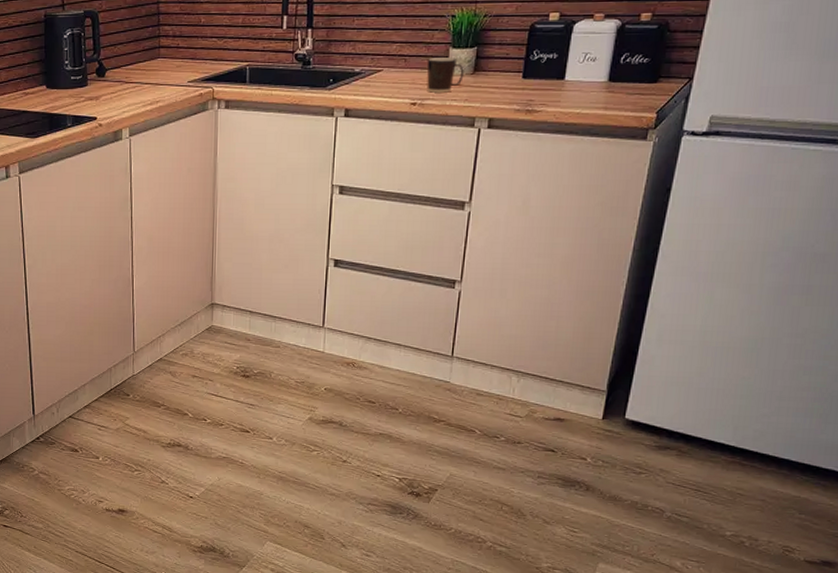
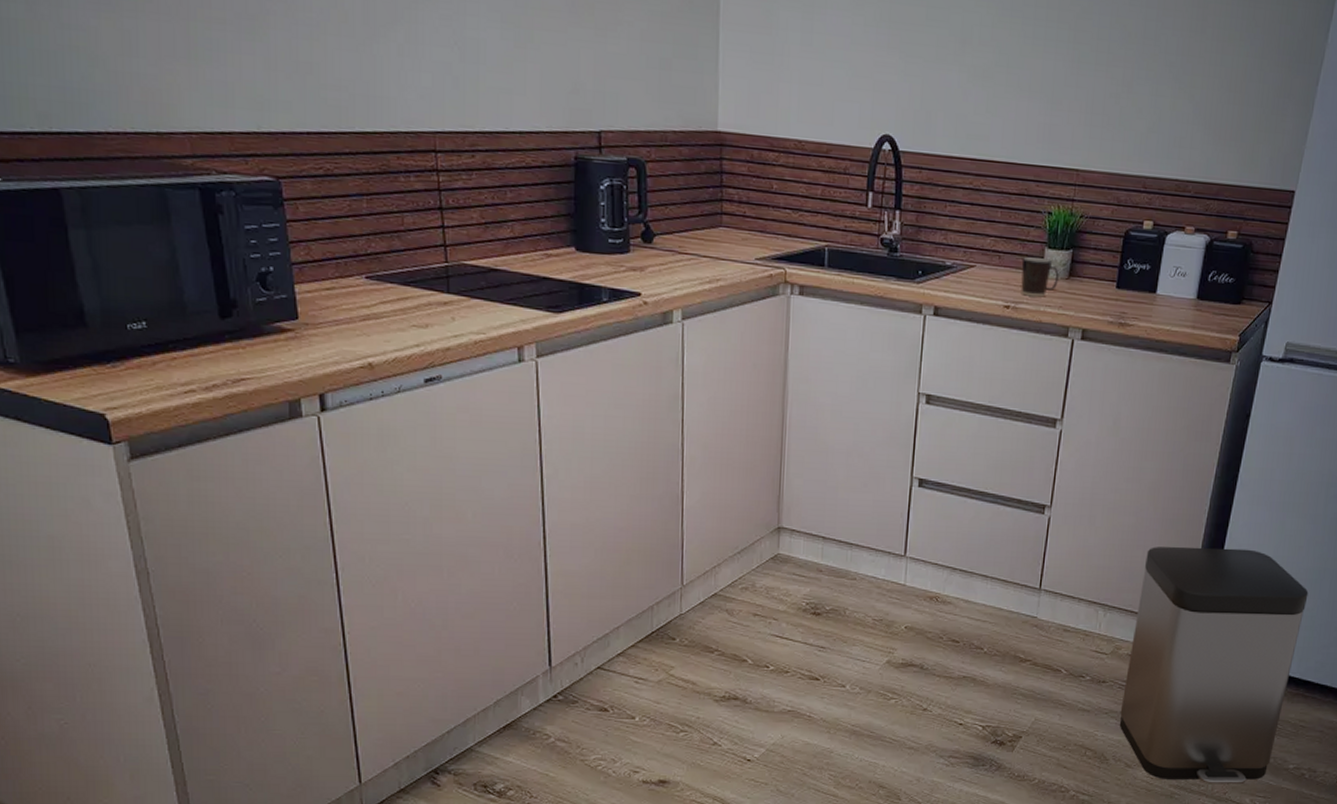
pedal bin: none [536,317,744,548] -> present [1120,546,1309,785]

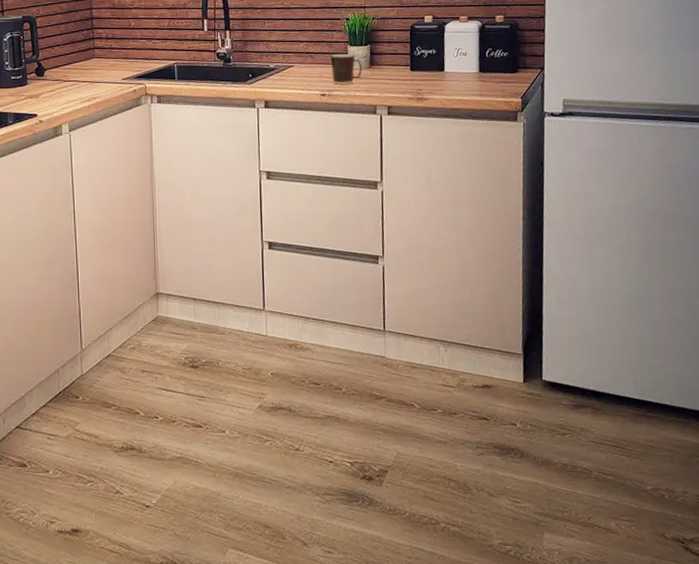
pedal bin: present [1120,546,1309,785] -> none [474,280,630,510]

